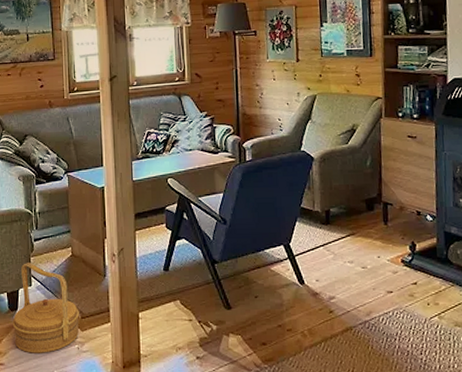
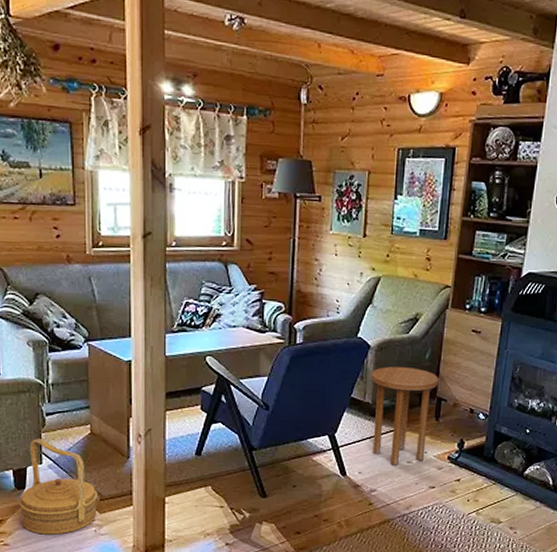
side table: none [317,175,383,272] -> present [370,367,439,466]

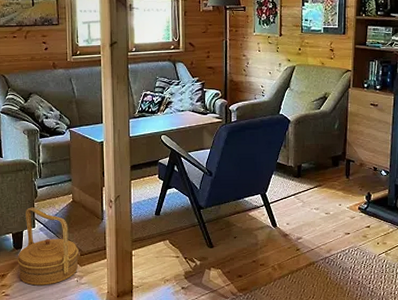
side table: present [370,367,439,466] -> none [292,136,347,217]

